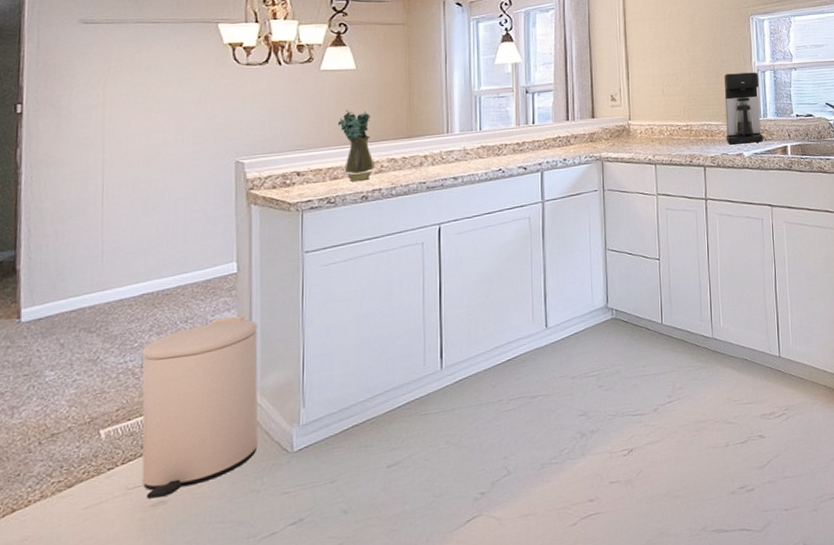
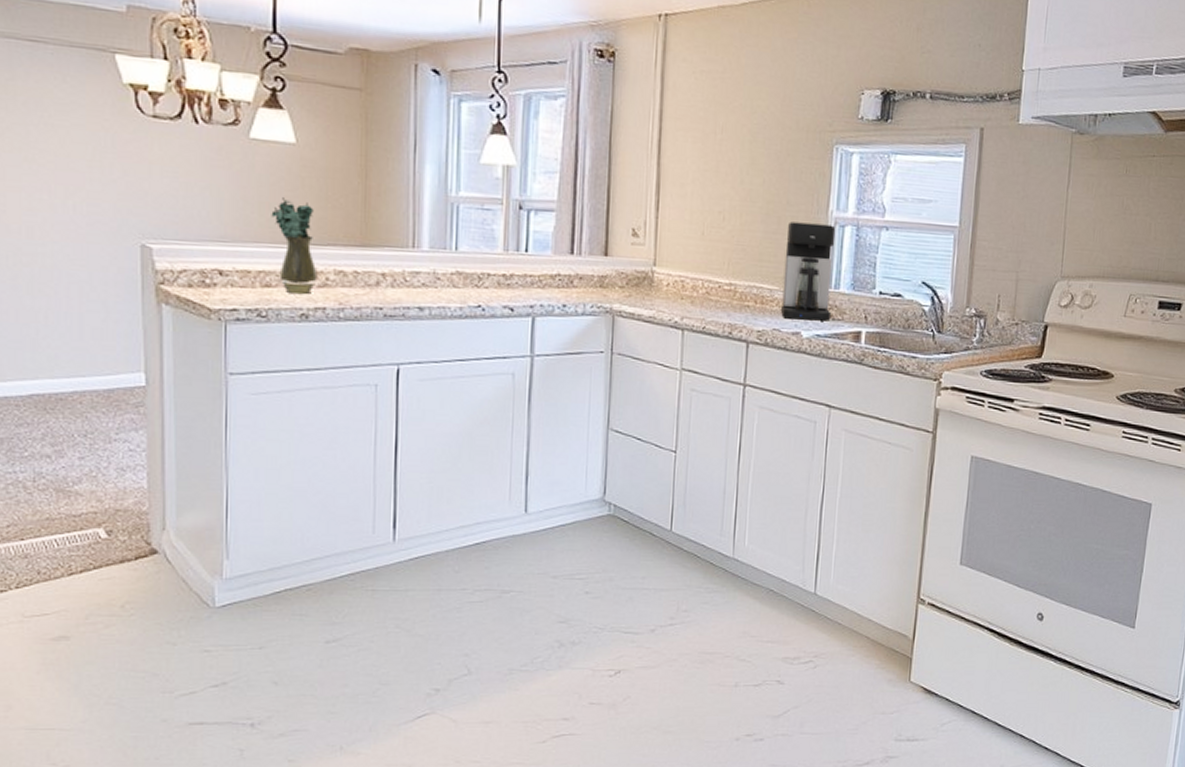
pedal bin: present [141,315,258,499] -> none [33,438,174,632]

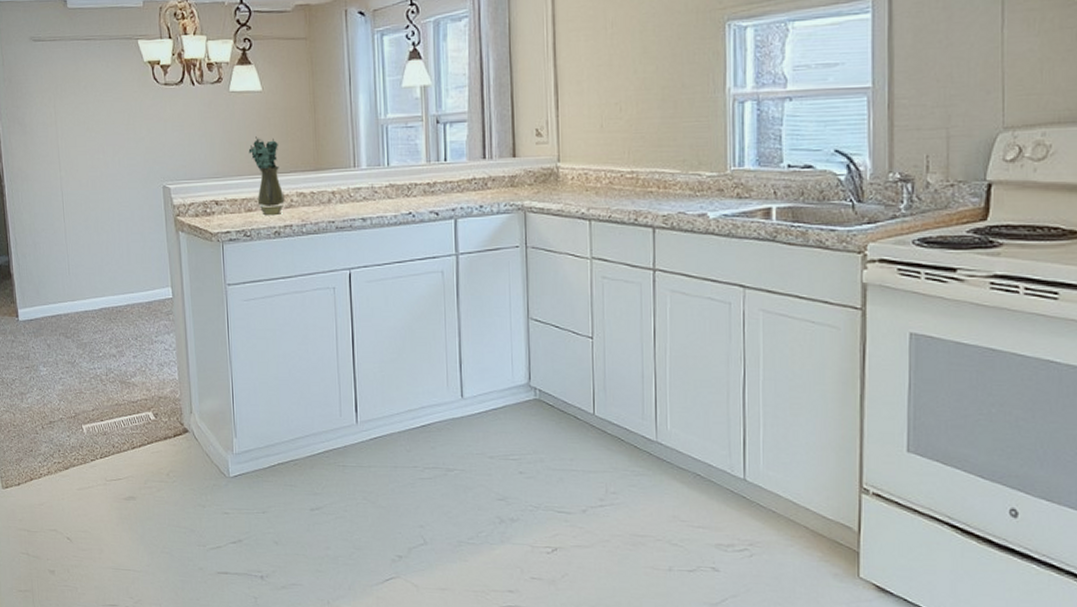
coffee maker: present [781,222,836,321] -> none [684,102,736,201]

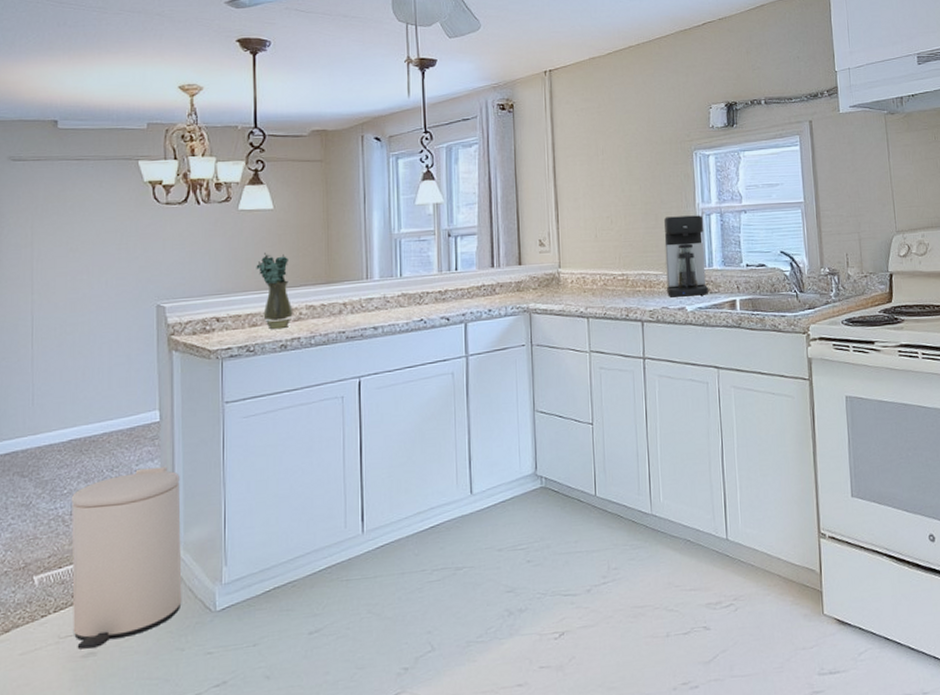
pedal bin: none [105,340,201,493] -> present [71,466,182,650]
coffee maker: none [684,102,736,201] -> present [664,215,708,297]

